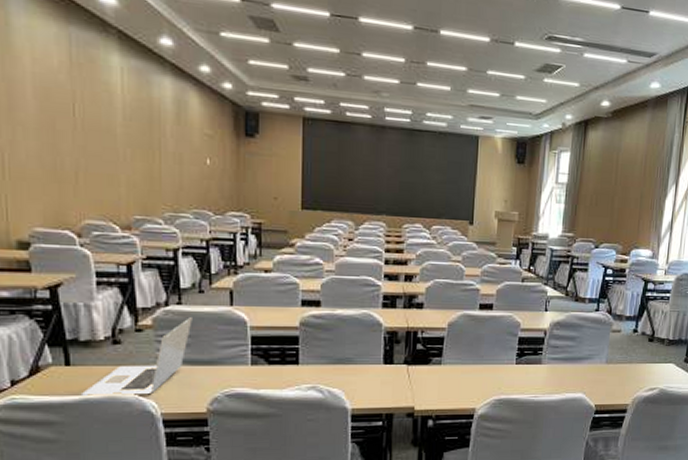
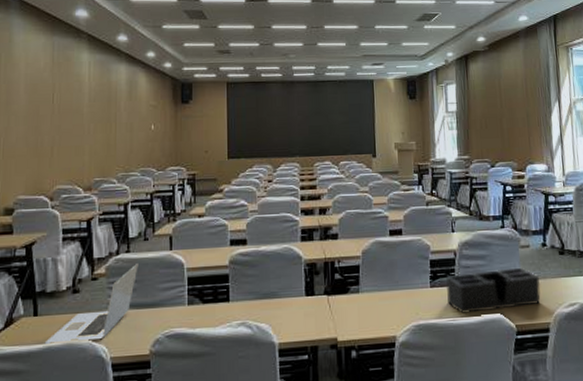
desk organizer: none [531,350,626,392] -> present [445,267,541,315]

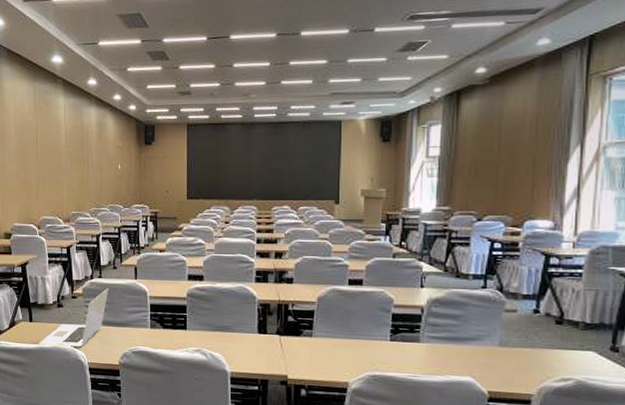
desk organizer: present [445,267,541,315] -> none [408,330,526,374]

